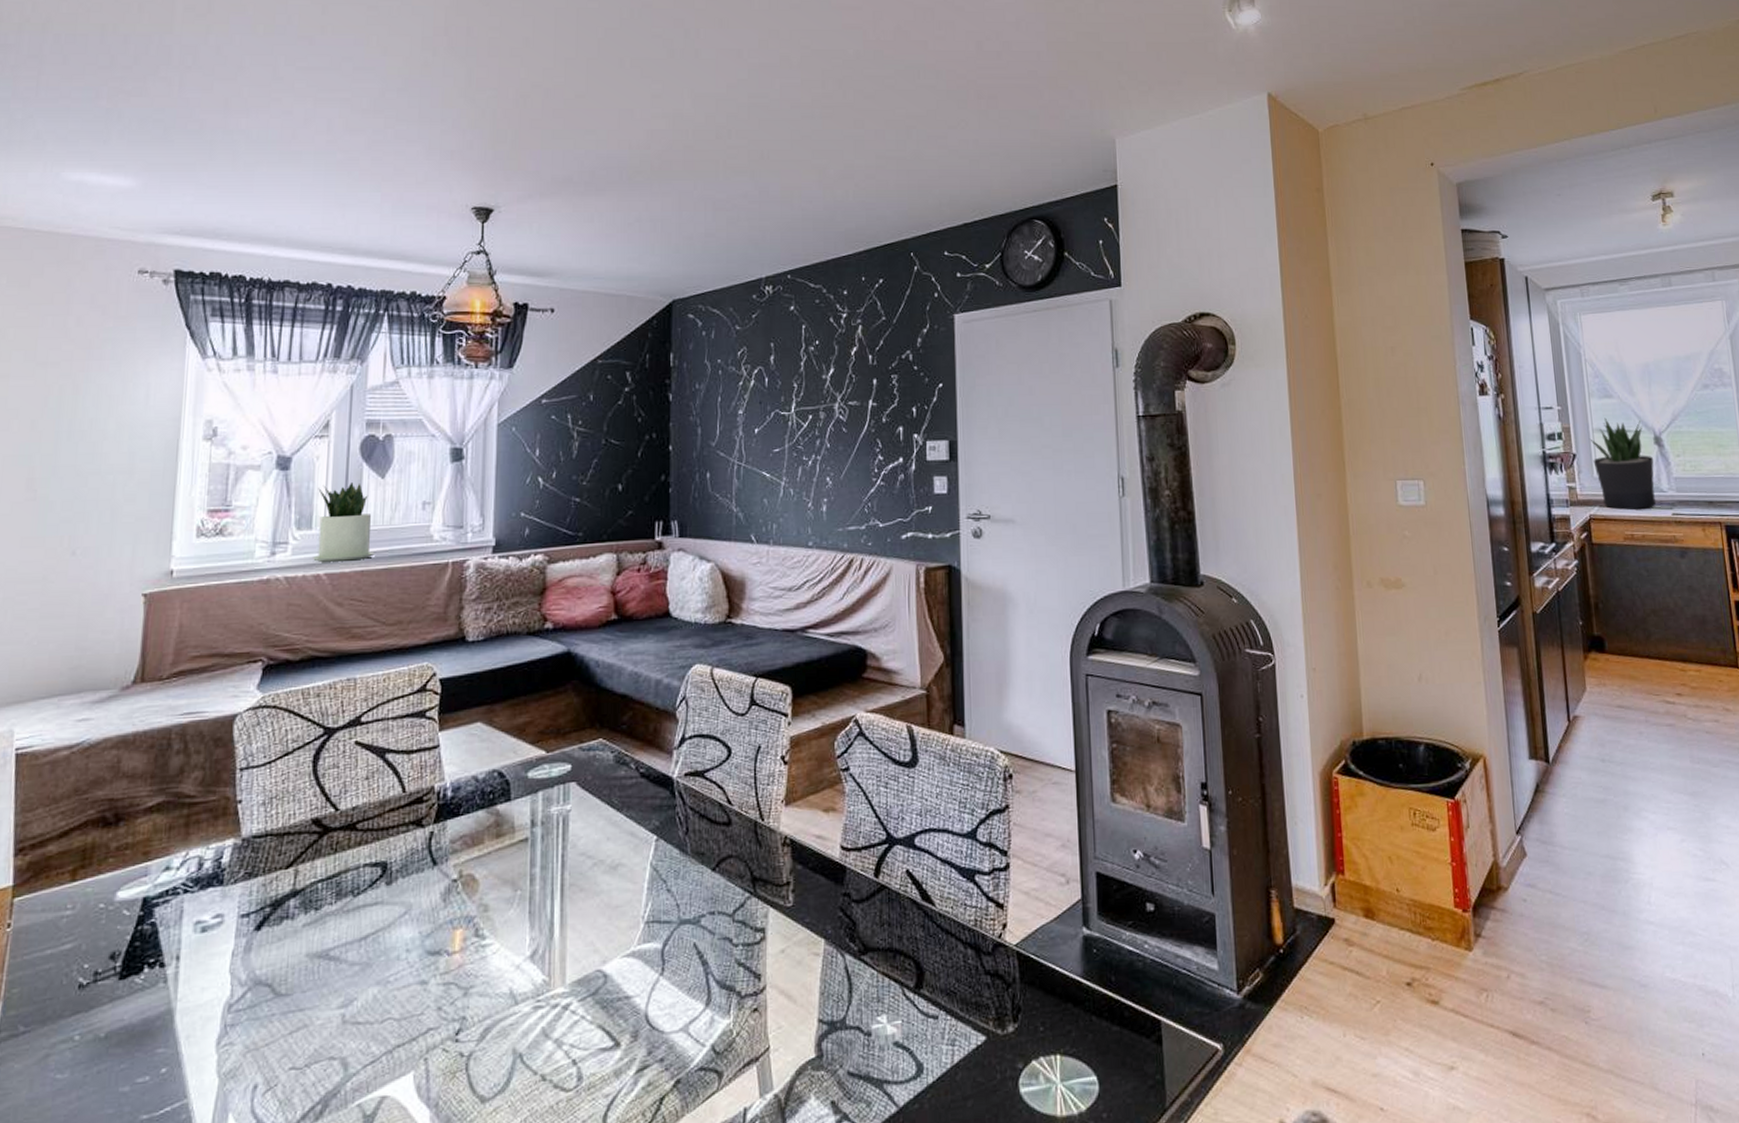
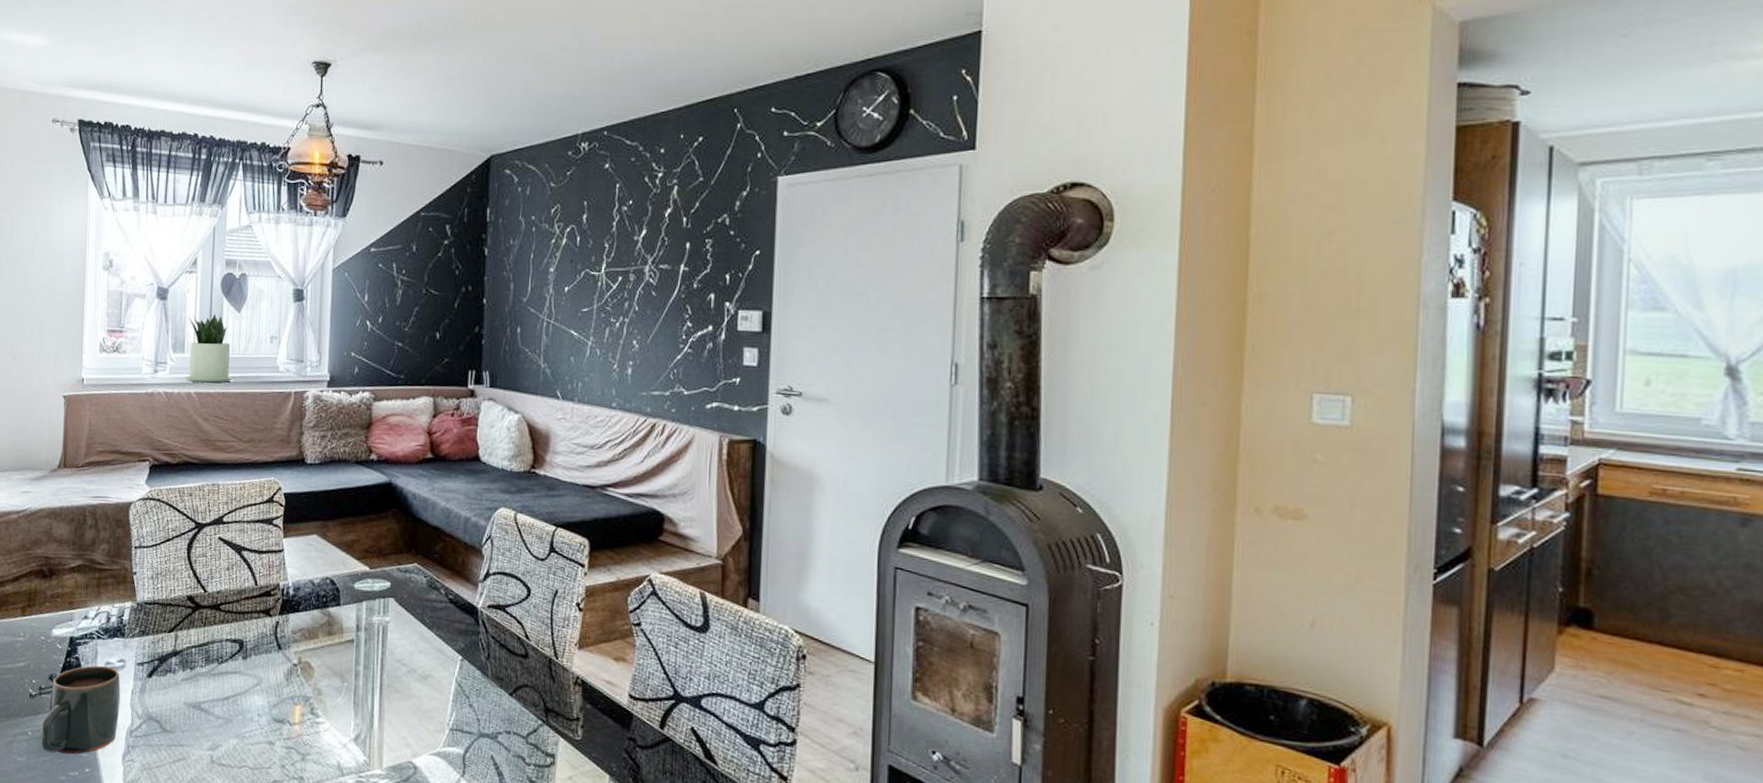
mug: none [95,926,216,1058] -> present [42,665,121,755]
planter: present [1590,418,1656,510] -> none [1617,336,1719,459]

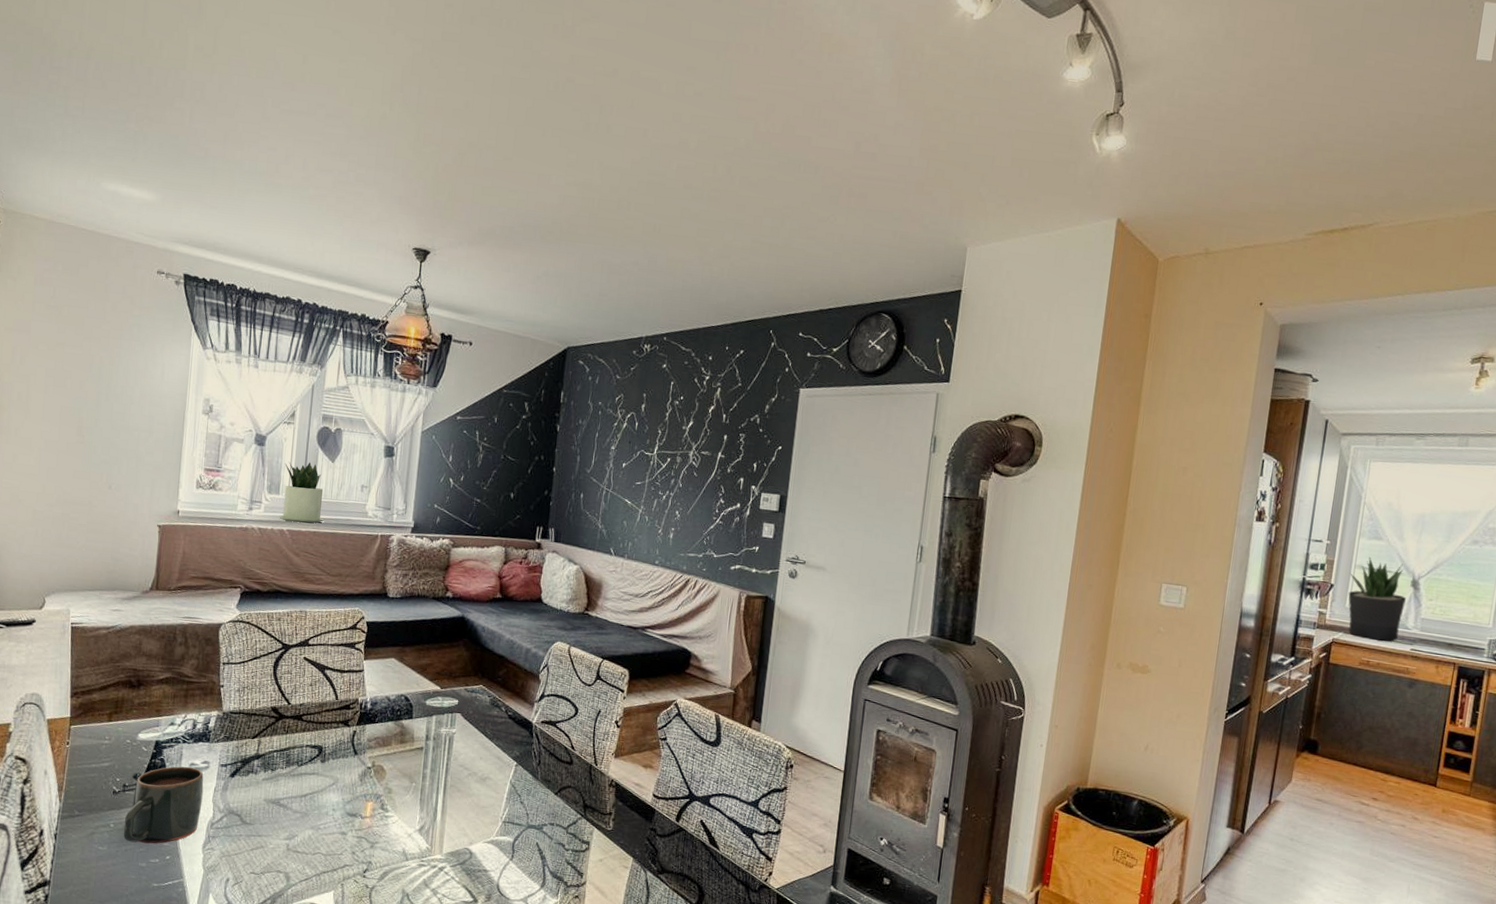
planter: none [1617,336,1719,459] -> present [1348,557,1406,641]

